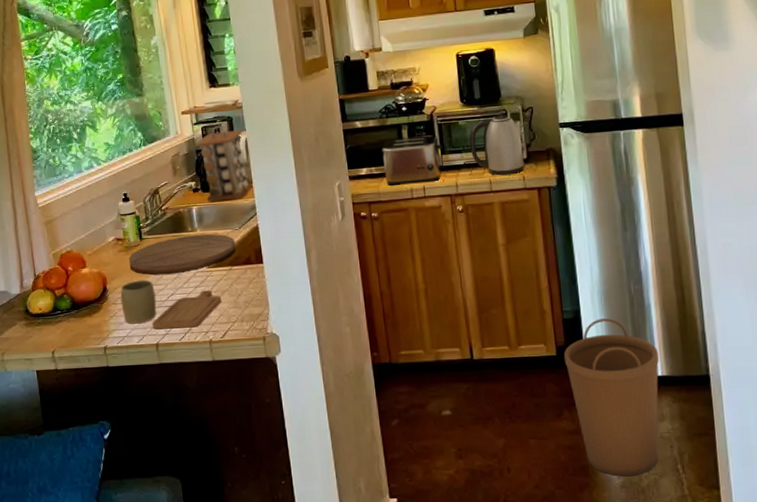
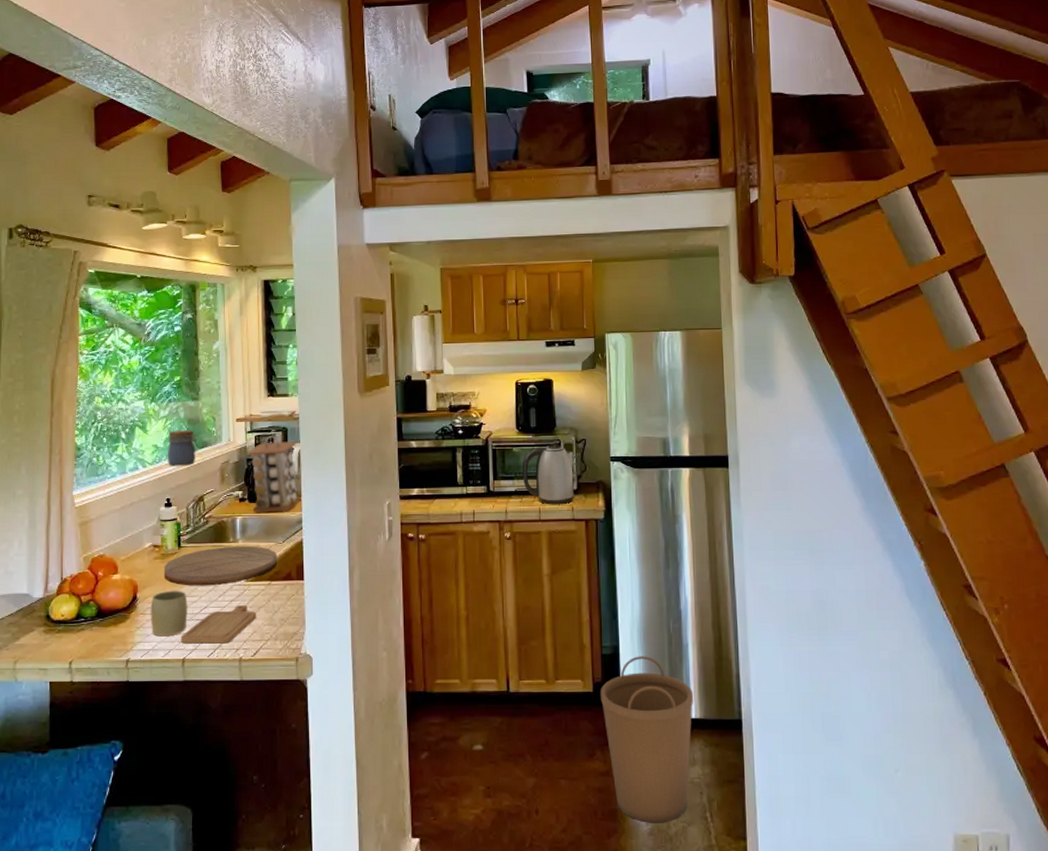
jar: none [118,126,148,163] -> present [168,430,198,467]
toaster: present [381,135,443,187] -> none [435,460,495,509]

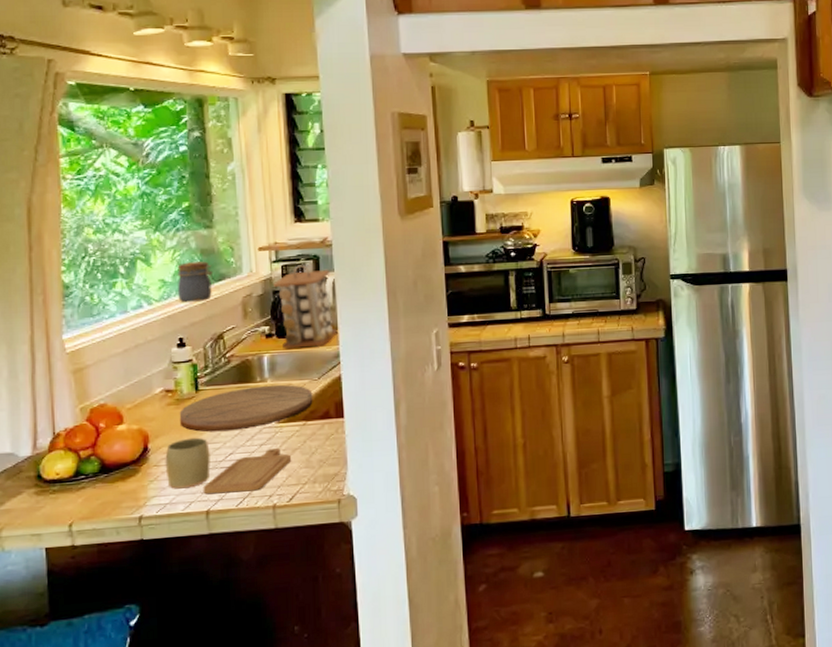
kettle: present [523,444,574,505] -> none [580,263,634,326]
basket: present [600,656,694,823] -> none [662,470,755,631]

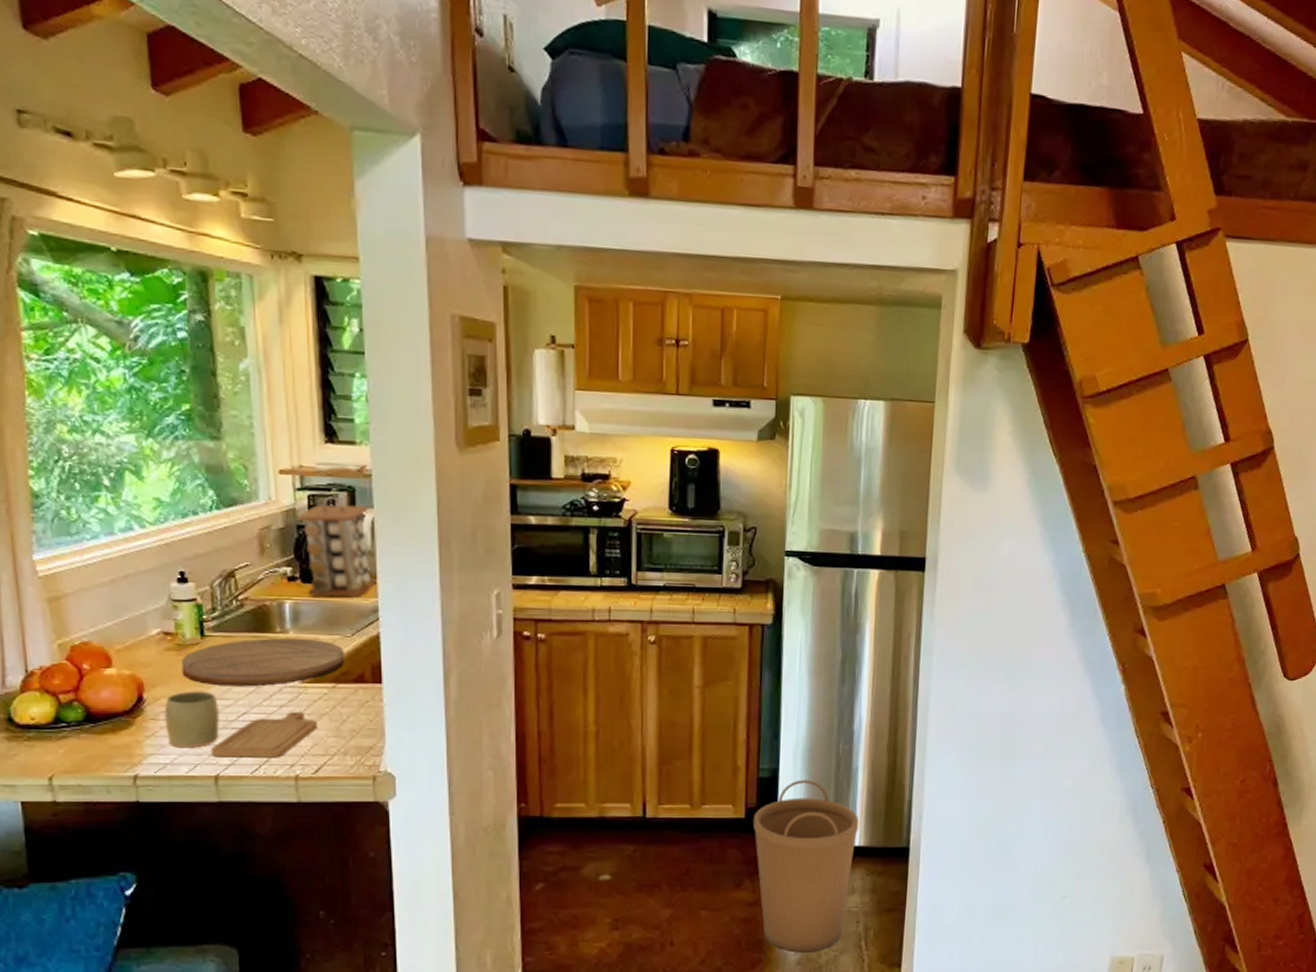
jar: present [177,261,214,303] -> none [176,480,223,531]
basket: none [662,470,755,631] -> present [753,780,860,953]

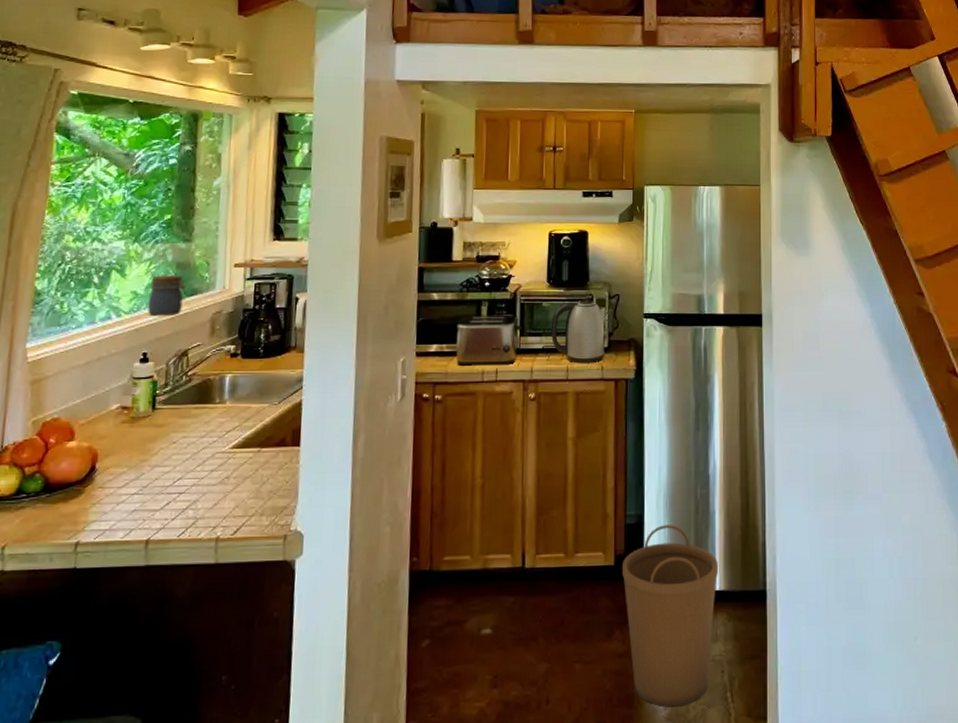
mug: present [164,690,220,748] -> none [110,459,159,514]
jar: none [176,480,223,531] -> present [148,275,186,317]
cutting board: present [181,637,345,687] -> none [131,407,271,454]
chopping board: present [210,712,318,758] -> none [145,476,242,522]
spice rack: present [298,496,377,598] -> none [245,284,304,370]
toaster: none [560,544,640,604] -> present [455,314,523,367]
kettle: none [674,531,739,606] -> present [551,299,605,364]

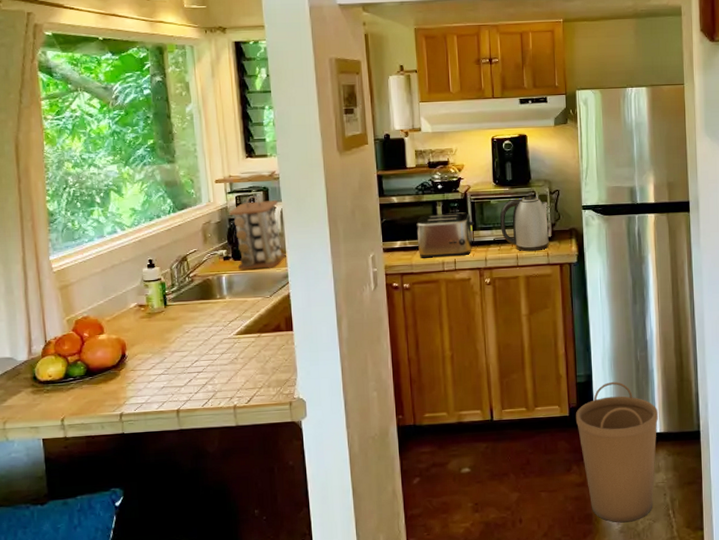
jar: present [148,275,186,317] -> none [145,192,178,229]
spice rack: none [245,284,304,370] -> present [229,196,286,270]

